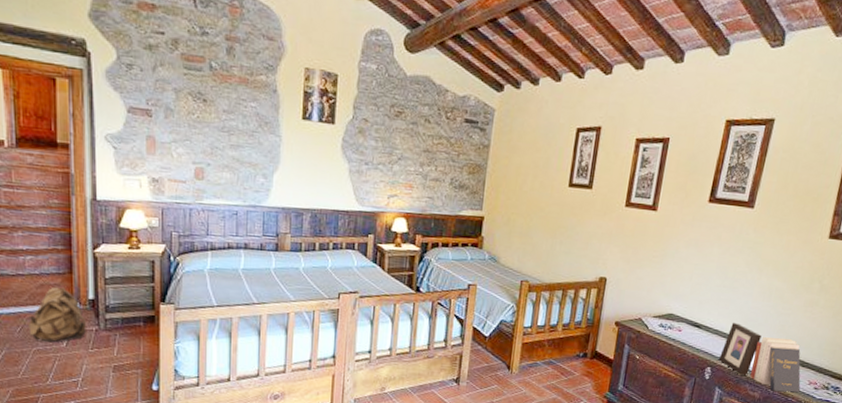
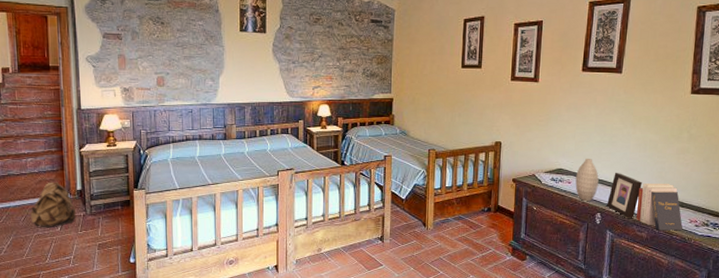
vase: none [686,303,714,354] -> present [575,158,599,202]

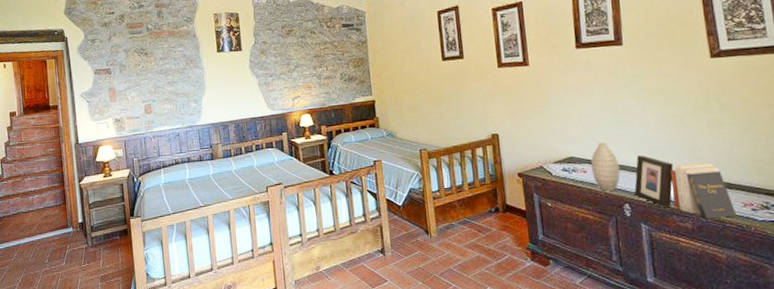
backpack: present [30,182,76,228] -> none [38,216,79,263]

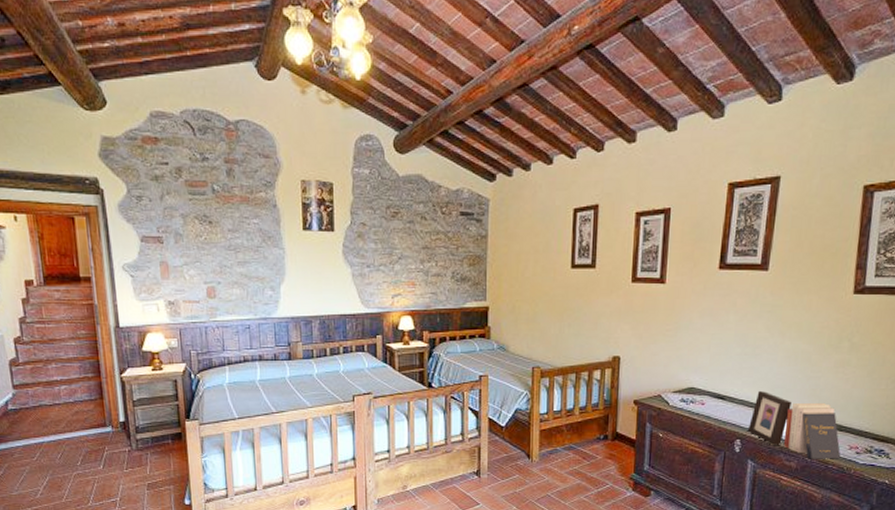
vase: present [591,142,621,192] -> none [710,374,739,426]

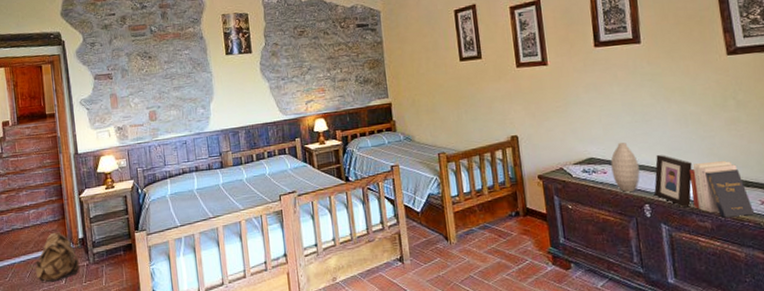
backpack: none [67,412,120,466] -> present [35,232,79,283]
vase: none [710,374,739,426] -> present [610,142,640,193]

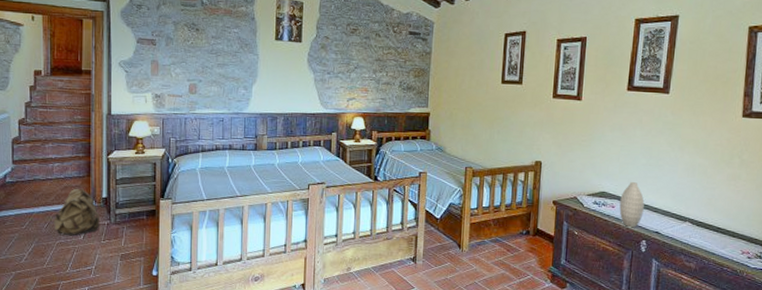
picture frame: present [654,154,692,208] -> none [653,197,691,248]
books: present [689,160,755,218] -> none [684,210,735,263]

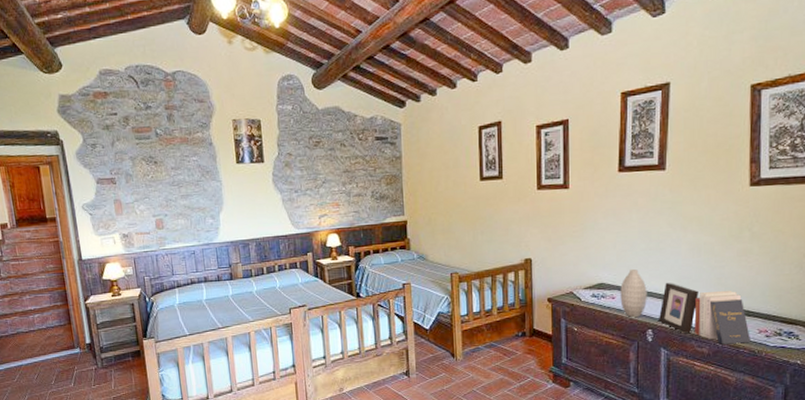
backpack: present [54,188,100,236] -> none [42,336,88,385]
picture frame: none [653,197,691,248] -> present [659,282,699,334]
books: none [684,210,735,263] -> present [694,290,751,345]

